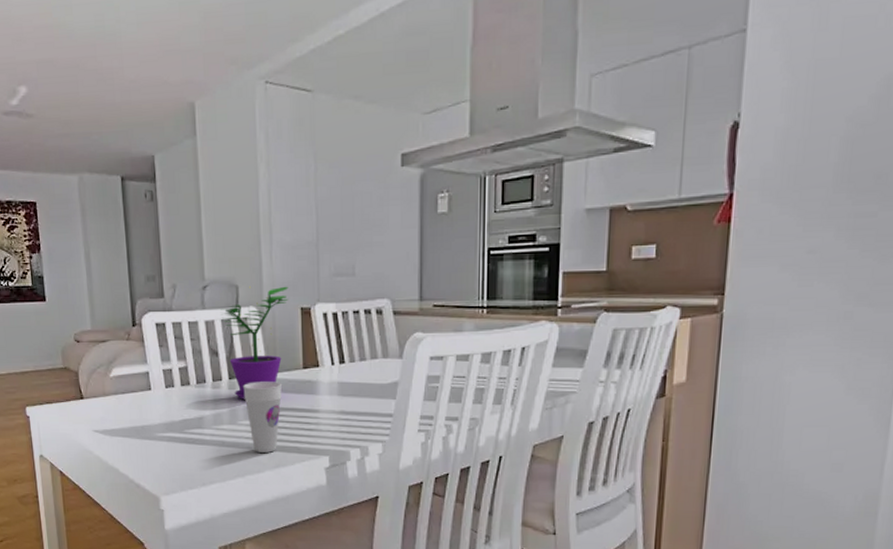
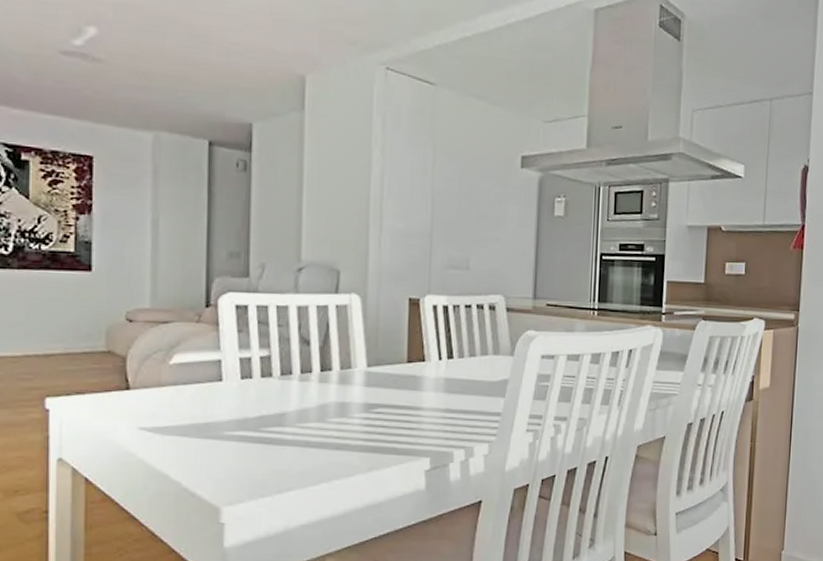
flower pot: present [221,285,289,400] -> none [317,271,397,395]
cup: present [243,382,282,453] -> none [336,375,382,454]

